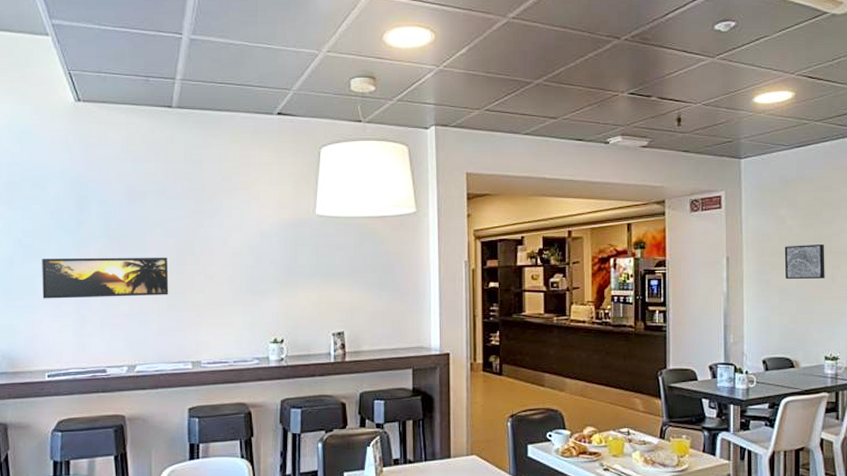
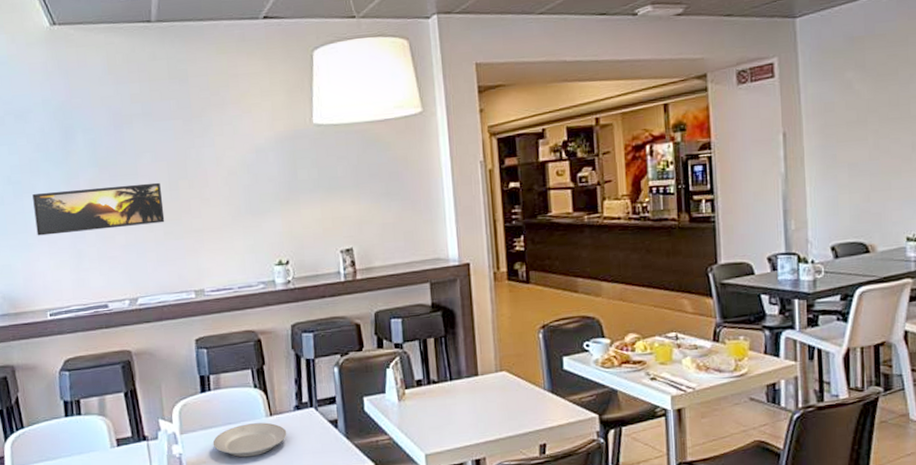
wall art: present [784,245,825,279] -> none [852,109,904,152]

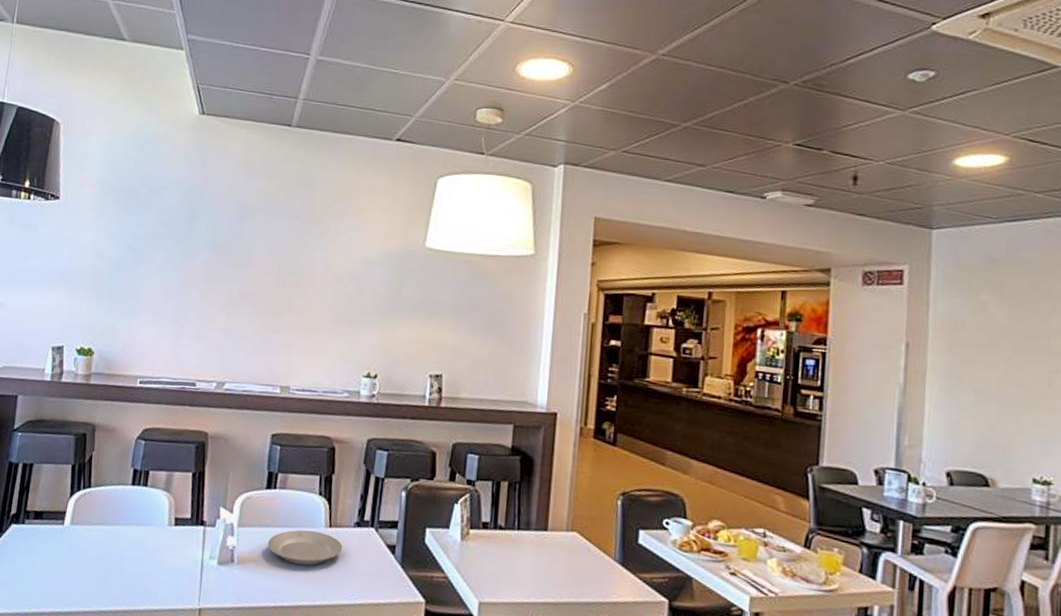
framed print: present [32,182,165,236] -> none [145,265,269,315]

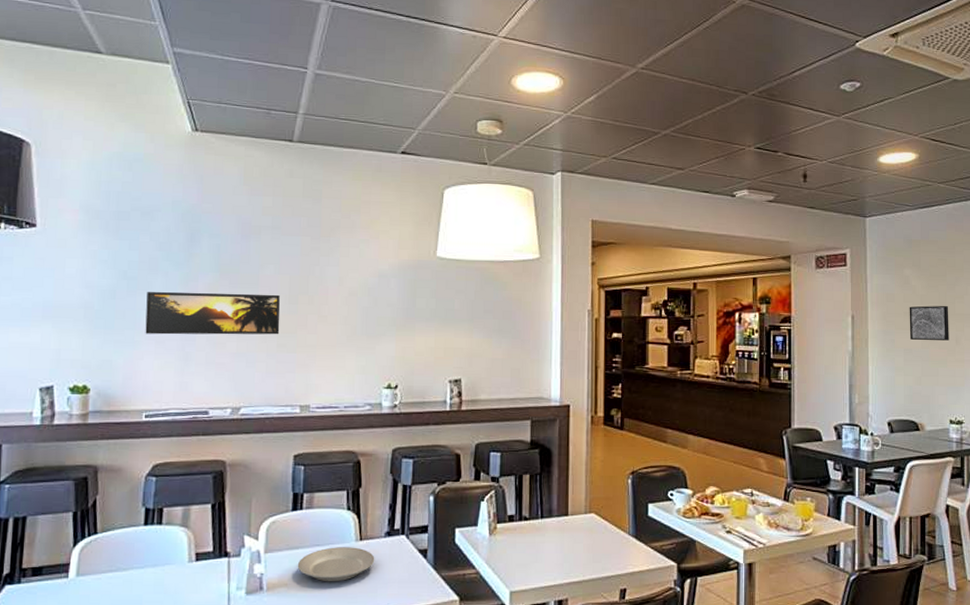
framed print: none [145,265,269,315] -> present [145,291,280,335]
wall art: none [983,337,1040,383] -> present [909,306,949,340]

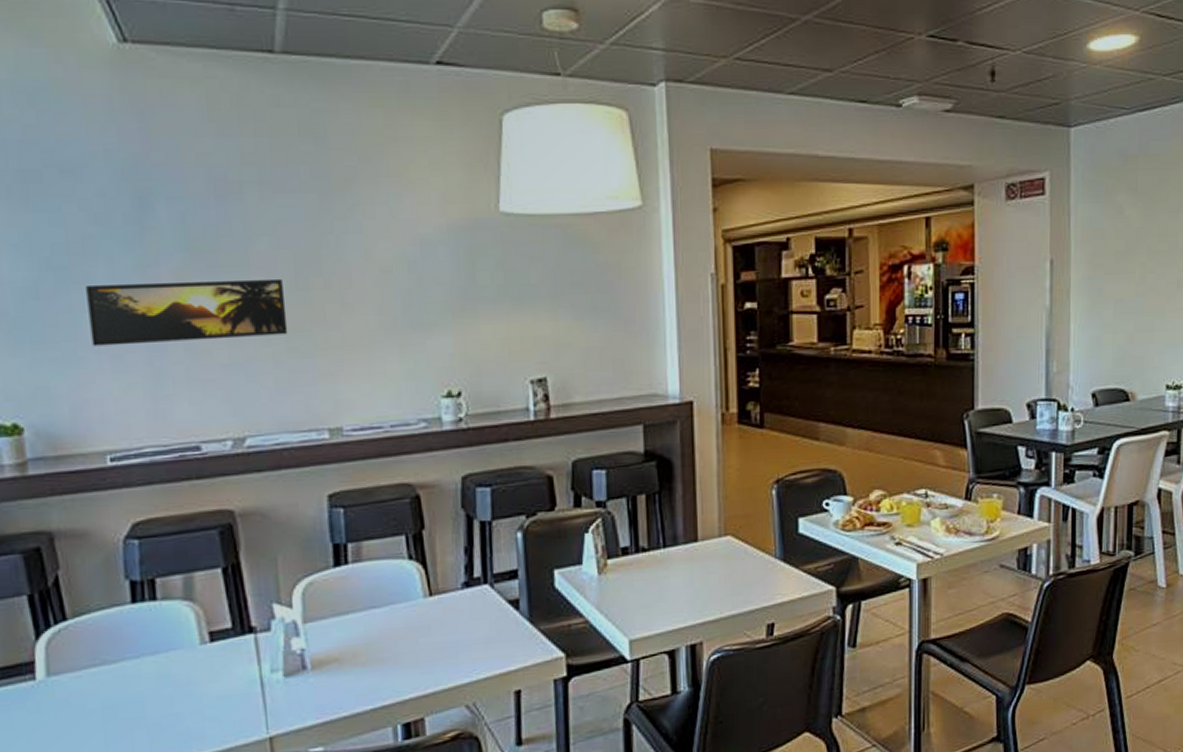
plate: present [297,547,375,582] -> none [349,605,452,652]
wall art: present [909,306,949,340] -> none [1121,241,1170,287]

